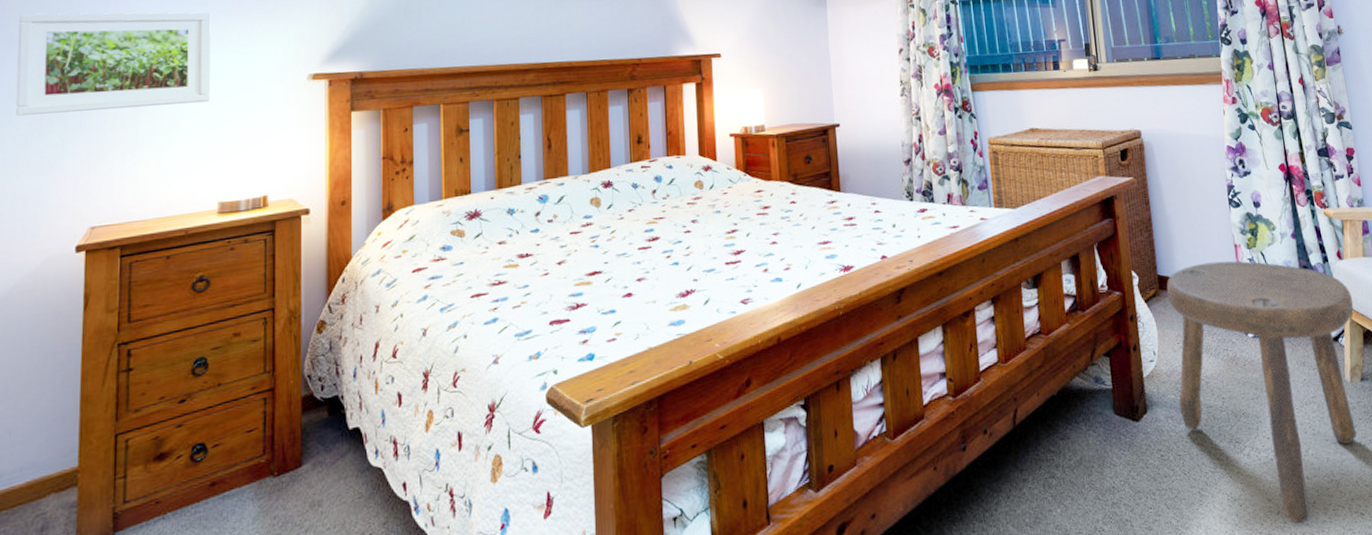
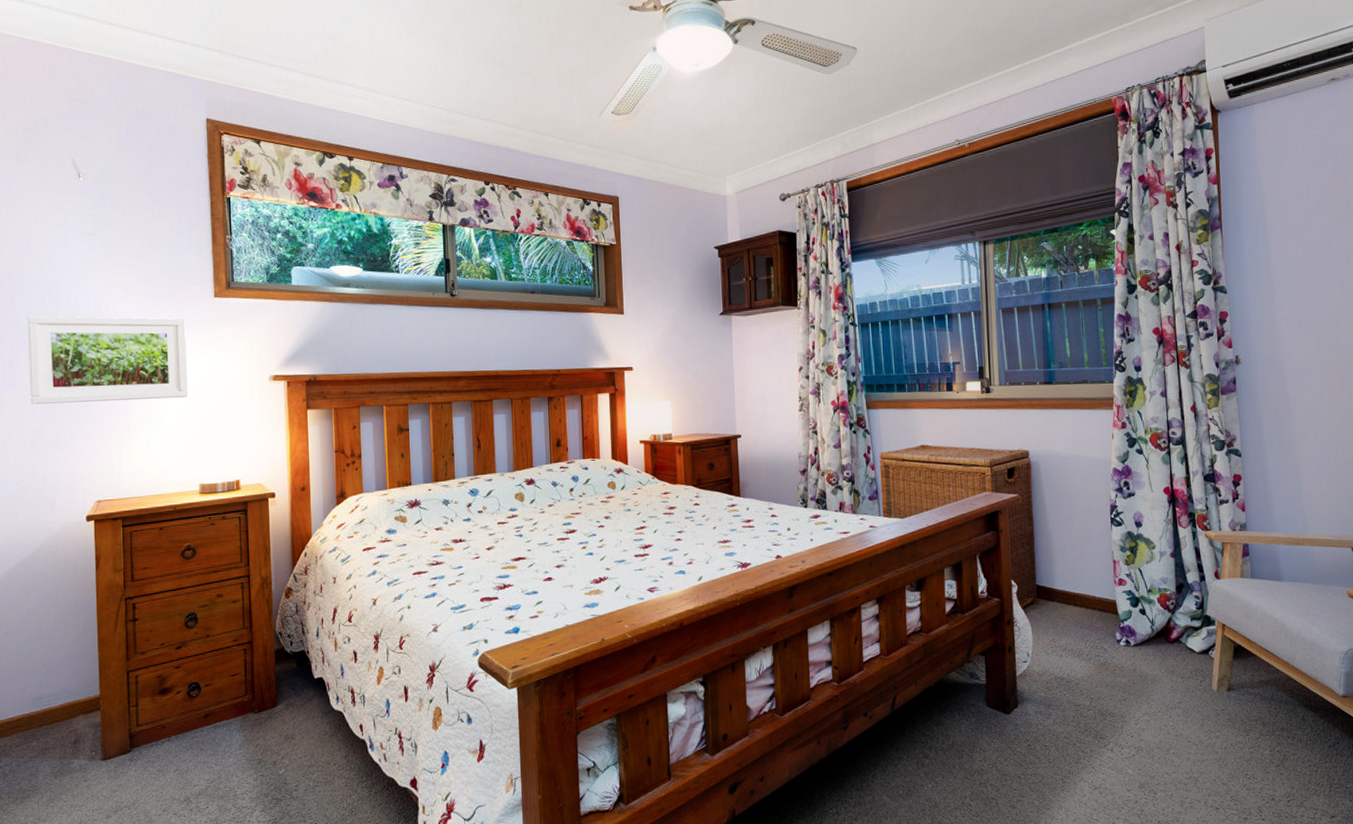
stool: present [1166,261,1357,524] -> none [1044,575,1227,813]

